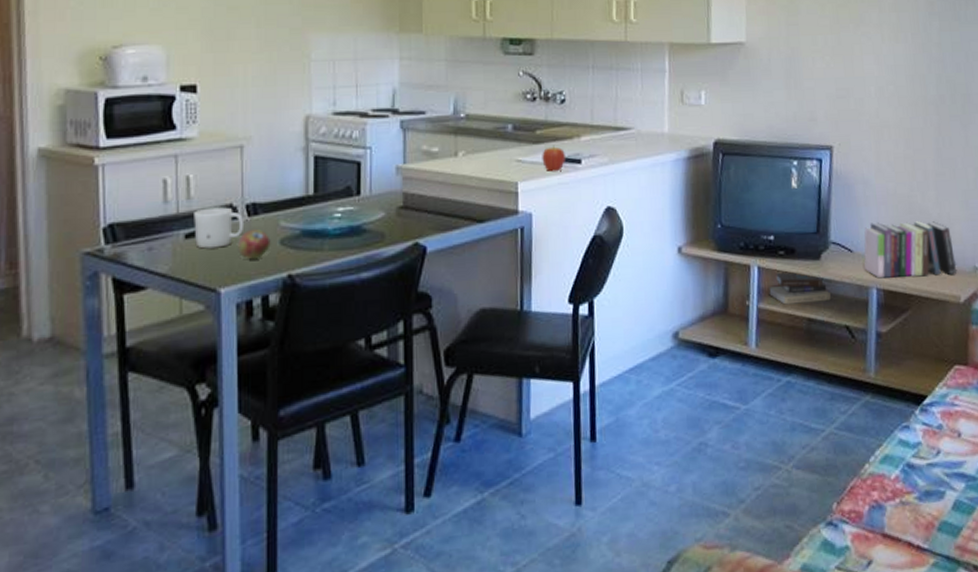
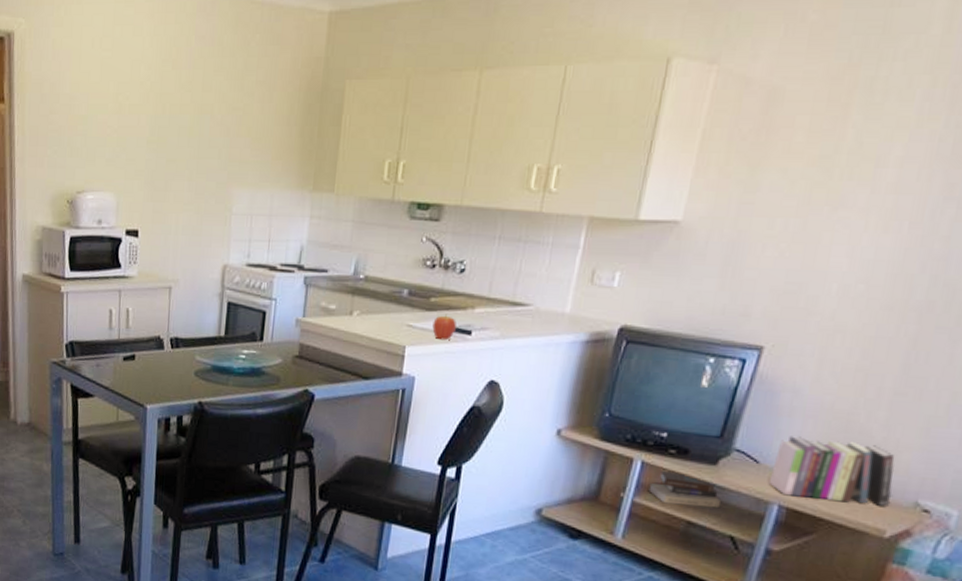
mug: present [194,207,245,249] -> none [130,337,168,372]
fruit: present [238,228,271,260] -> none [162,359,187,385]

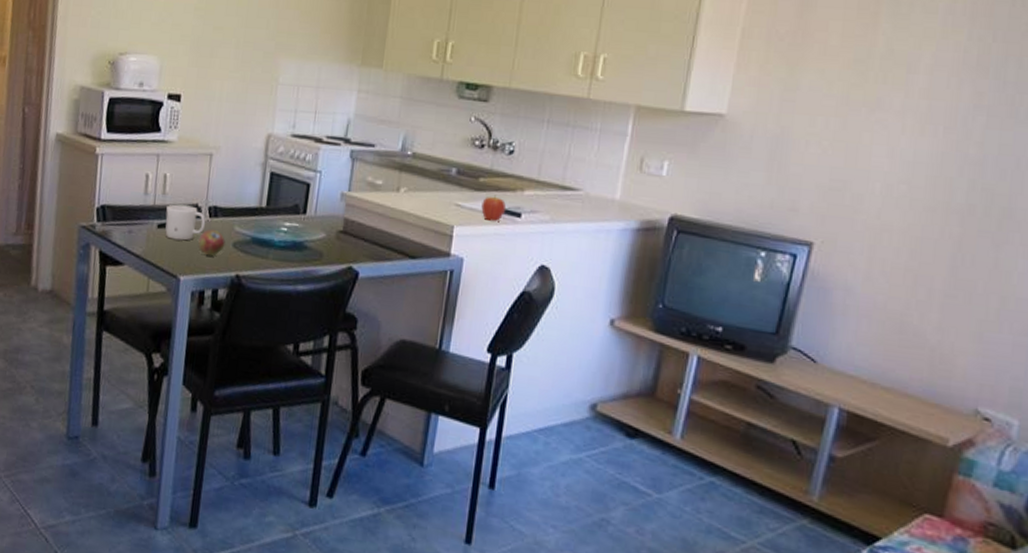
mug: none [130,337,168,372] -> present [165,204,206,241]
fruit: none [162,359,187,385] -> present [198,229,226,257]
books: present [648,470,720,509] -> none [706,366,780,410]
books: present [768,436,895,507] -> none [827,335,952,414]

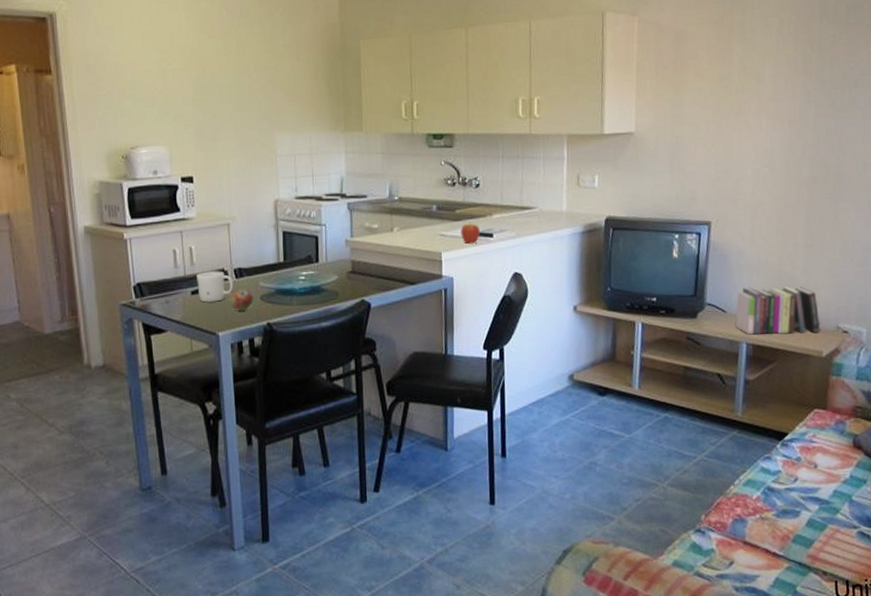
books: none [827,335,952,414] -> present [735,286,821,335]

